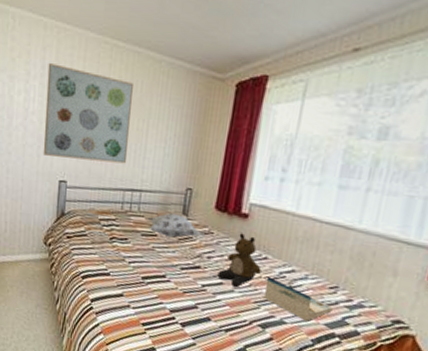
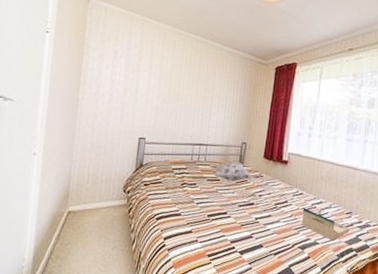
wall art: present [43,63,134,164] -> none [125,46,202,124]
bear: present [217,233,262,288] -> none [267,175,299,219]

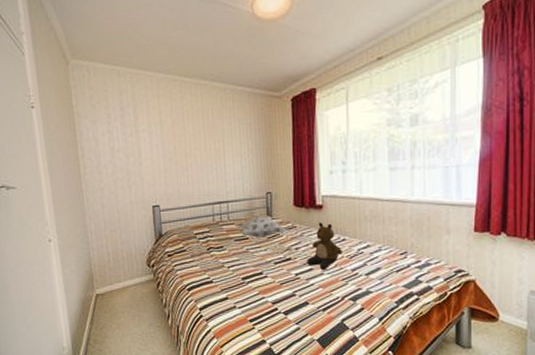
bear: none [267,175,299,219] -> present [307,222,342,271]
book: present [301,208,350,241] -> none [348,254,407,287]

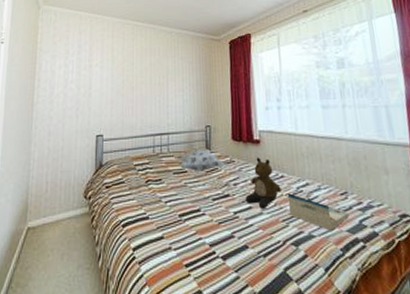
book: none [348,254,407,287] -> present [287,193,349,231]

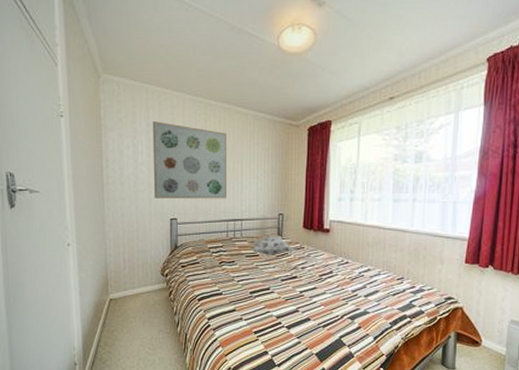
wall art: none [81,43,154,115] -> present [152,121,228,199]
bear: present [245,157,281,210] -> none [311,245,345,290]
book: present [287,193,349,231] -> none [349,277,402,309]

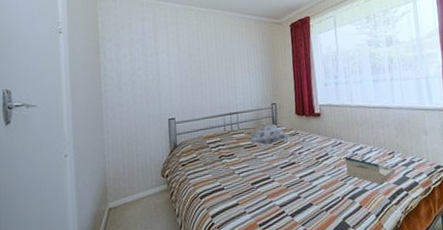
wall art: present [152,121,228,199] -> none [147,30,222,101]
book: none [349,277,402,309] -> present [345,155,396,185]

